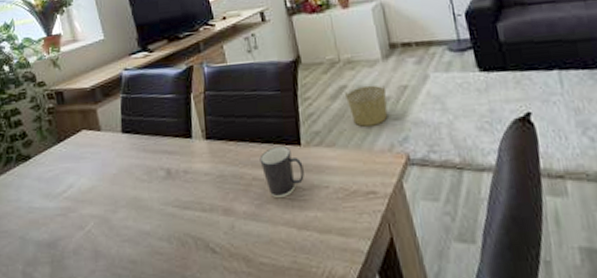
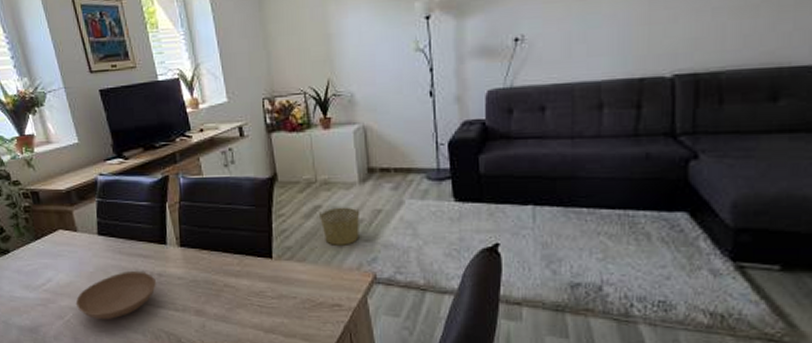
bowl: none [97,169,183,228] -> present [75,270,157,320]
mug: present [259,146,304,199] -> none [231,257,274,305]

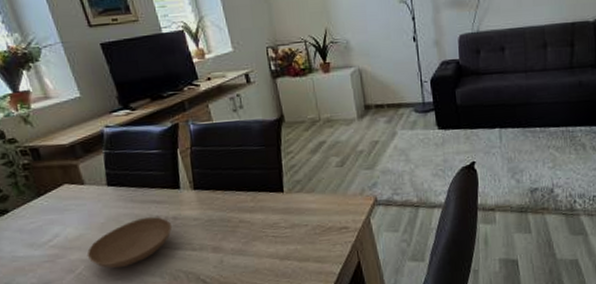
basket: present [319,207,360,245] -> none [324,140,361,176]

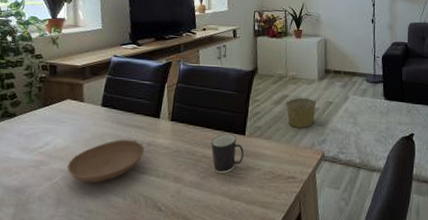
mug: none [245,193,286,237] -> present [210,133,244,174]
basket: none [324,140,361,176] -> present [286,97,316,128]

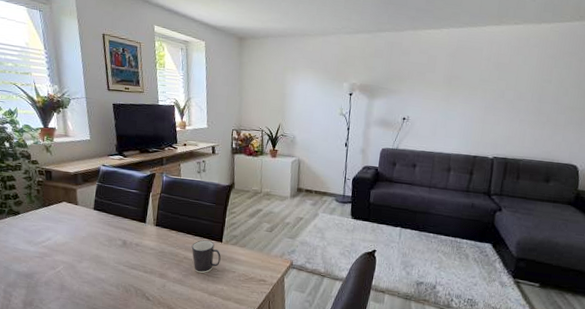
bowl: present [66,139,145,184] -> none [67,239,134,274]
basket: present [286,97,316,128] -> none [260,212,288,240]

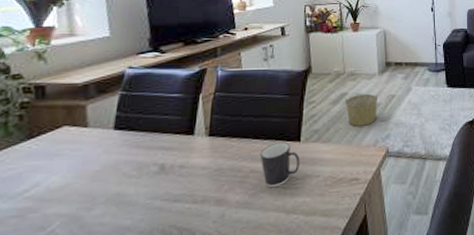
basket: none [260,212,288,240] -> present [345,93,377,126]

